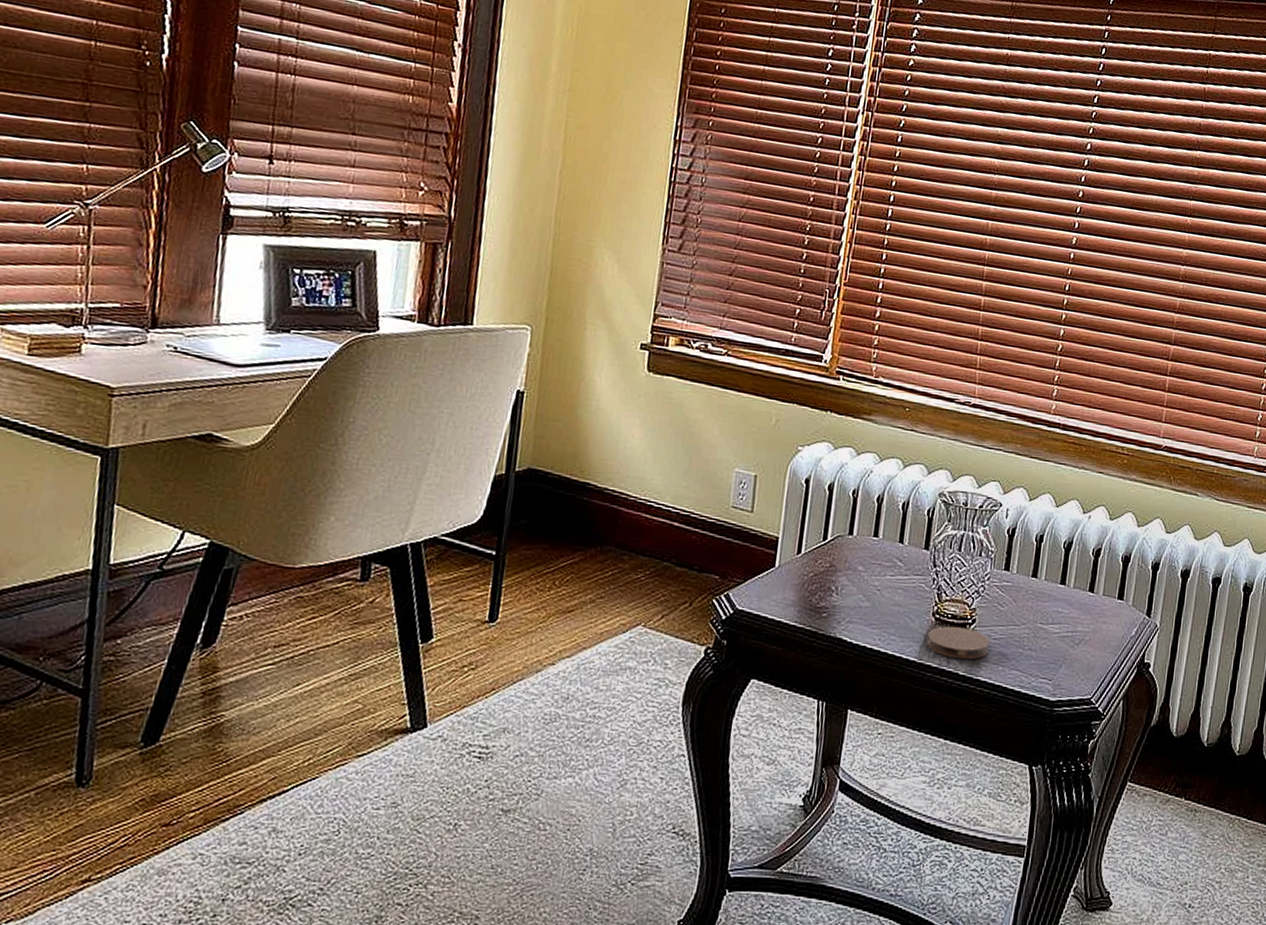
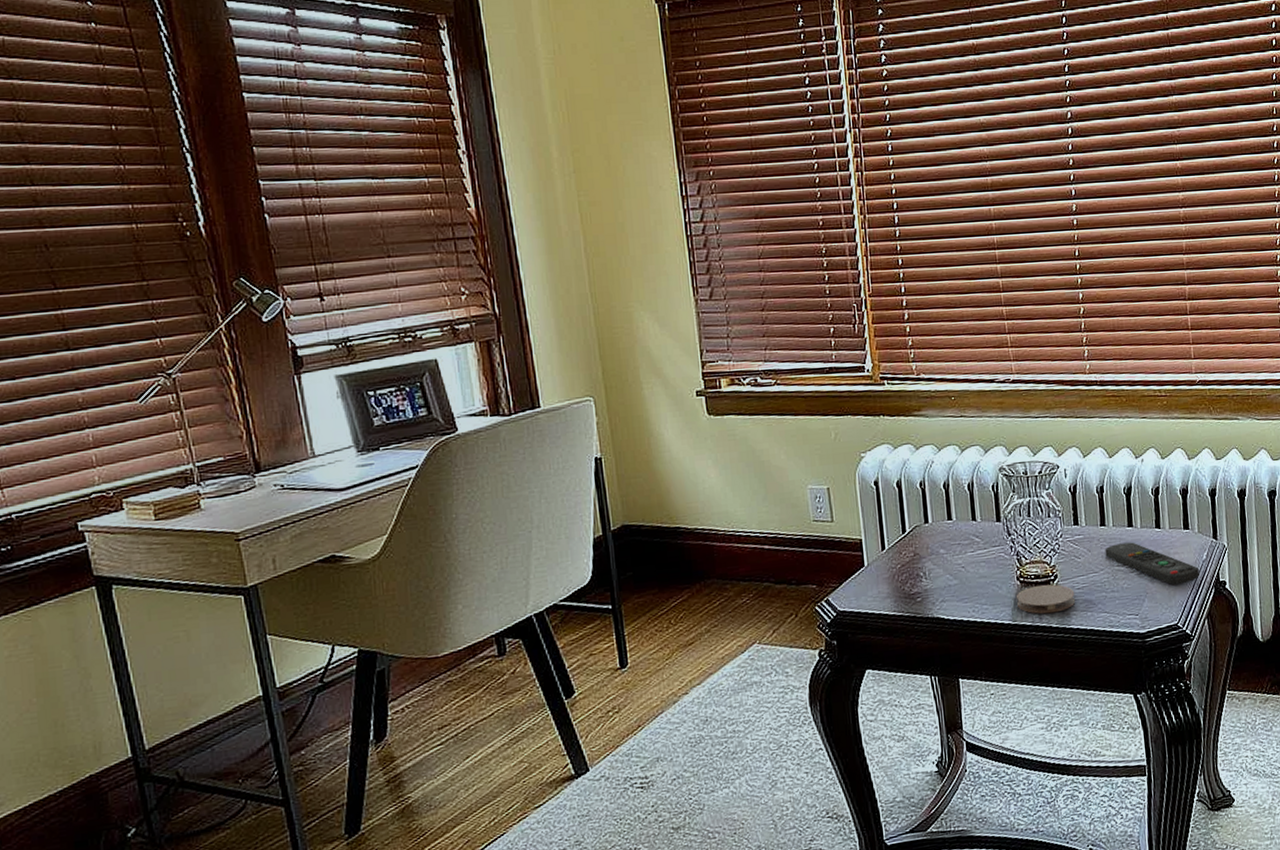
remote control: none [1030,599,1125,658] -> present [1105,542,1199,585]

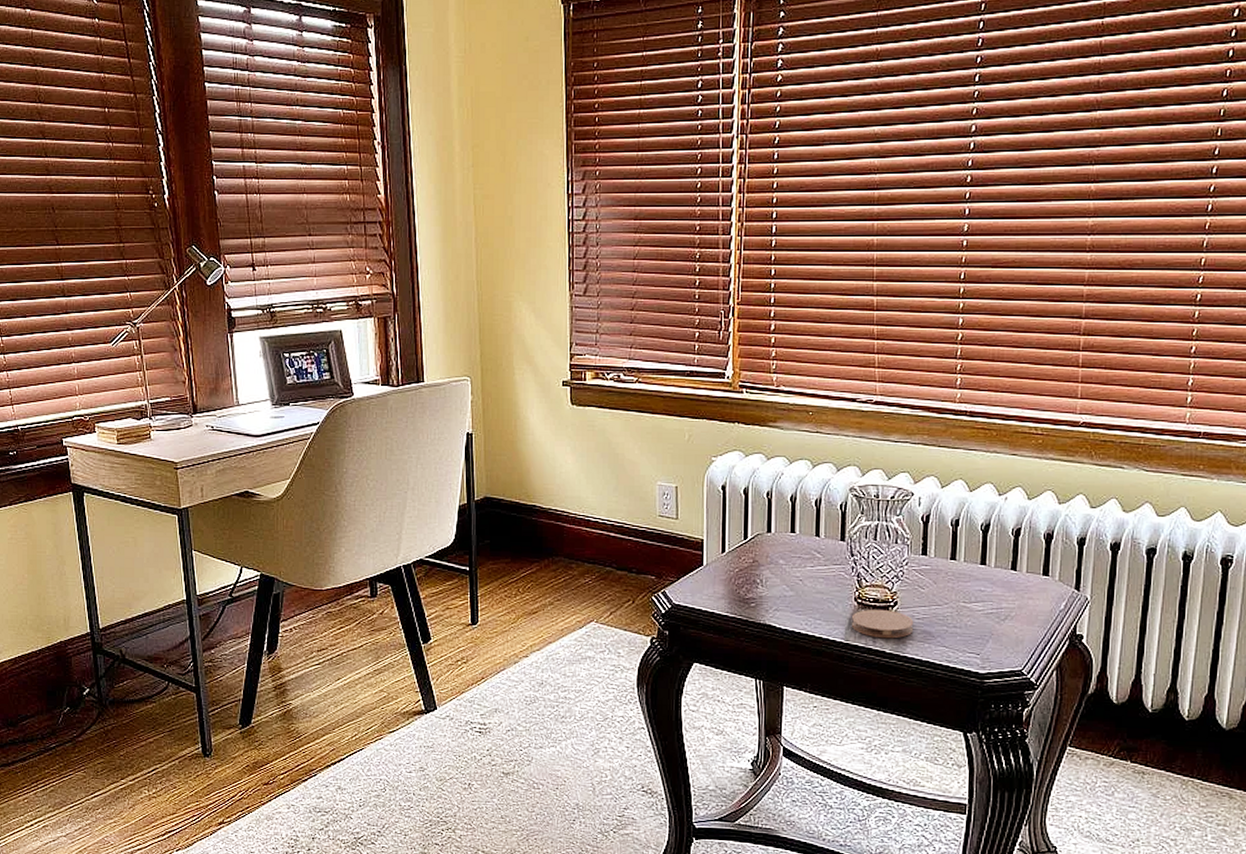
remote control: present [1105,542,1199,585] -> none [952,580,1054,631]

